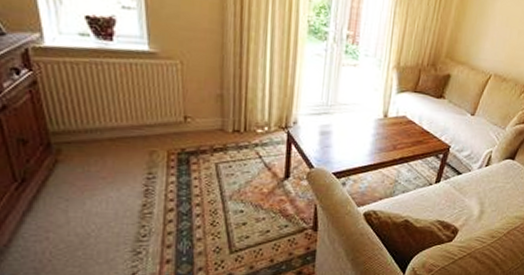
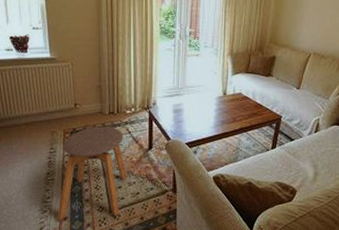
stool: none [156,147,255,264] -> present [57,126,127,221]

